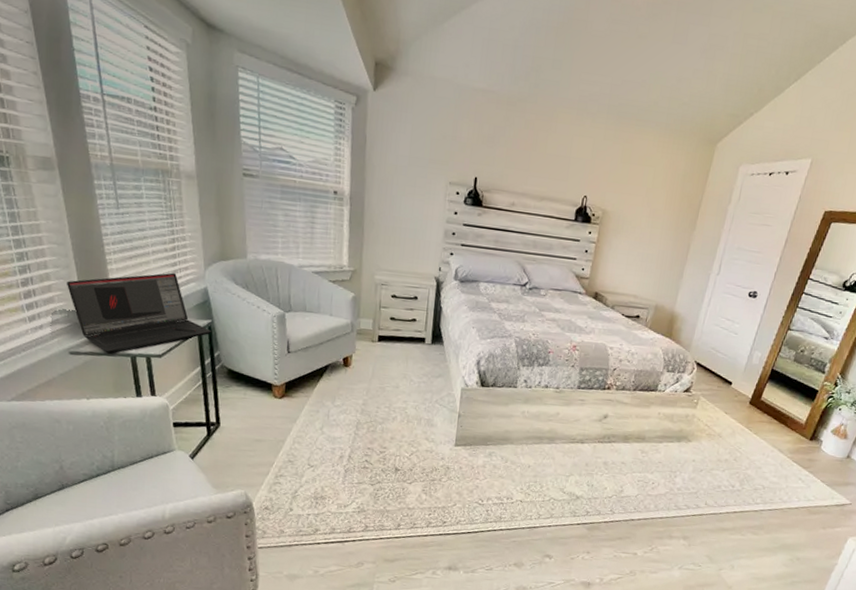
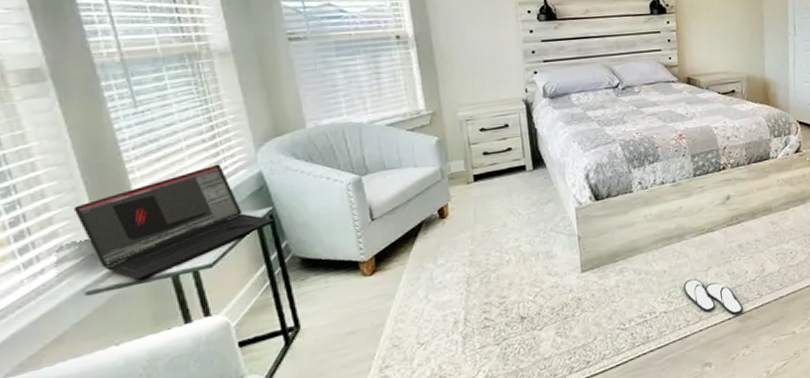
slippers: none [542,479,593,523] -> present [683,278,743,316]

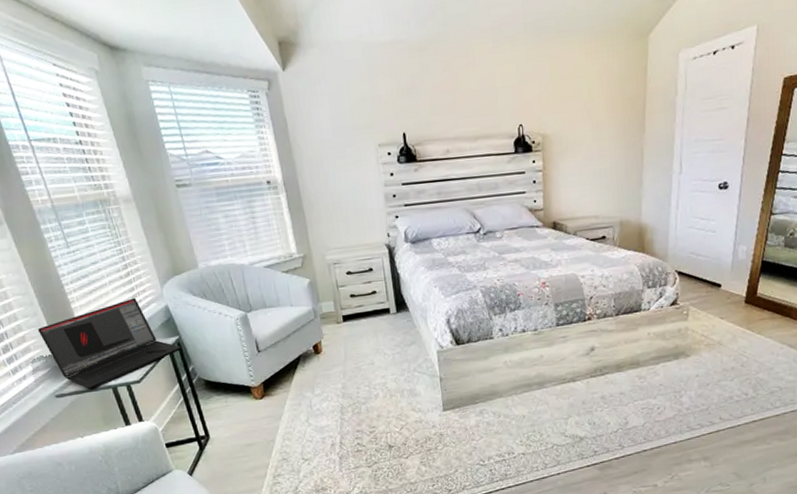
slippers: present [683,278,743,316] -> none [542,425,603,464]

